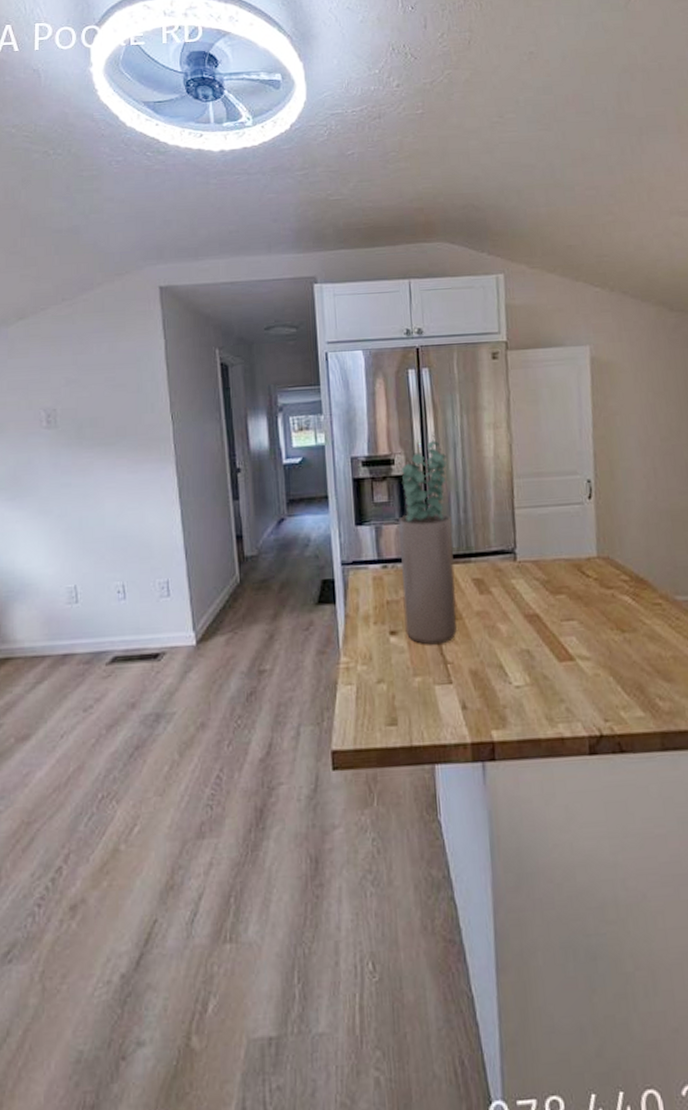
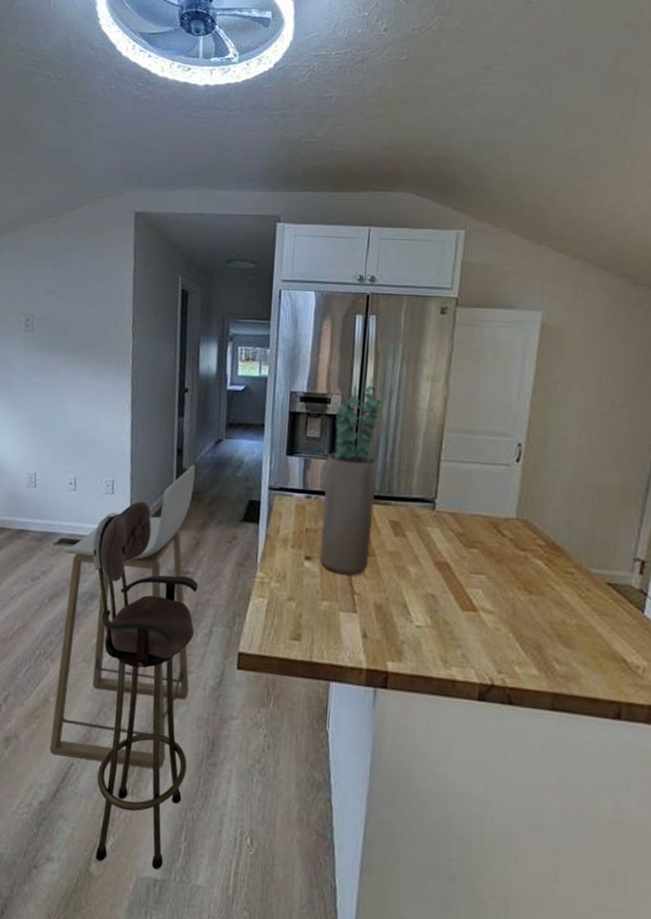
bar stool: none [117,551,282,915] -> present [49,465,195,769]
bar stool: none [152,599,290,1031] -> present [93,501,199,869]

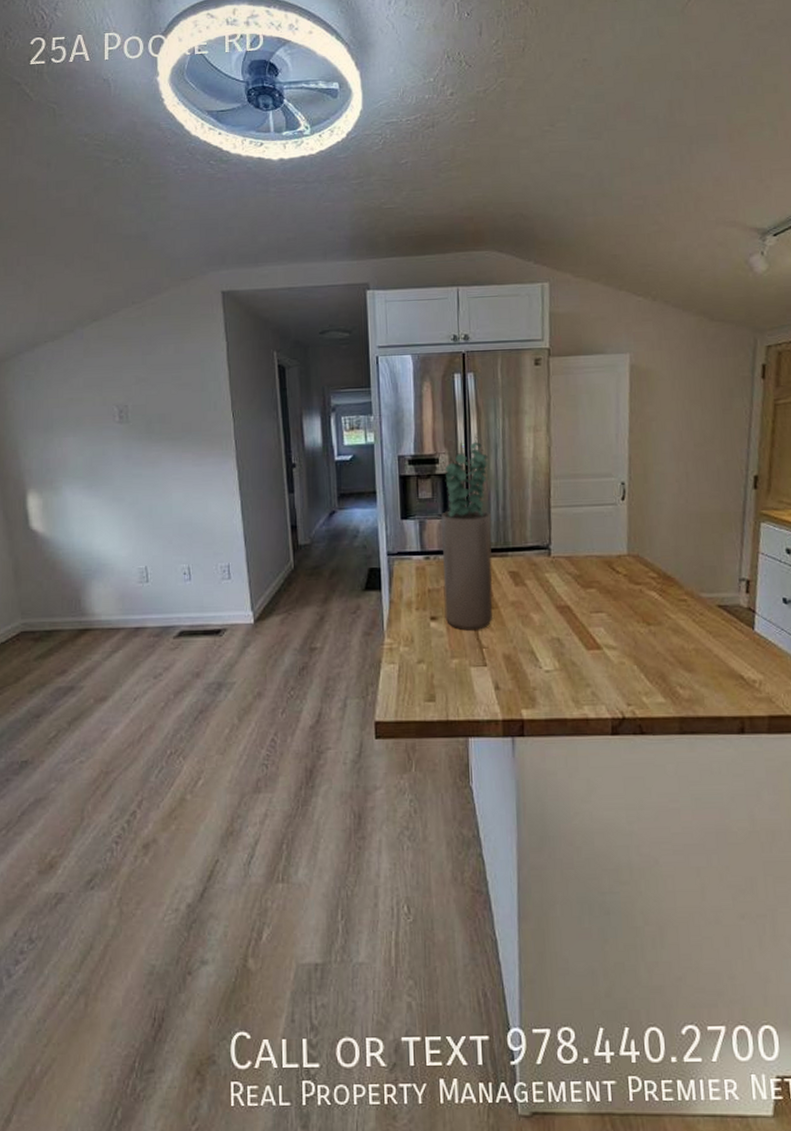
bar stool: present [49,465,195,769] -> none [183,540,329,854]
bar stool: present [93,501,199,869] -> none [214,582,336,955]

